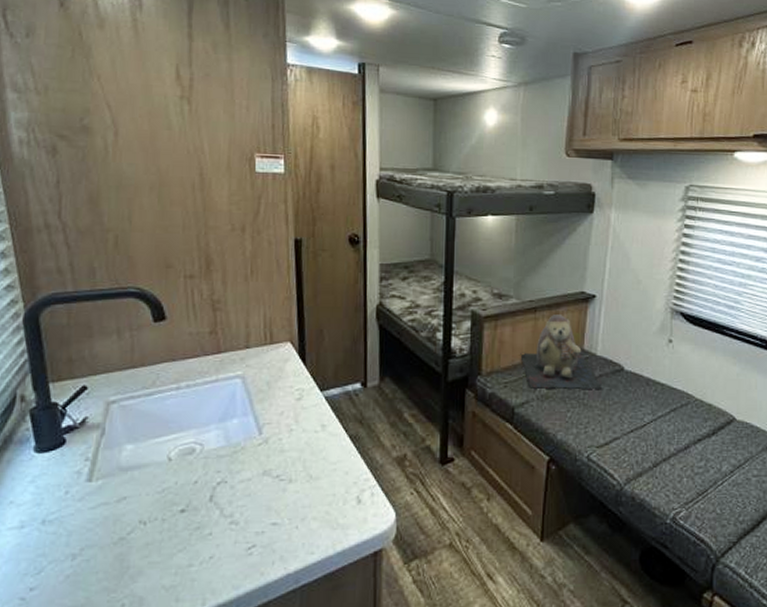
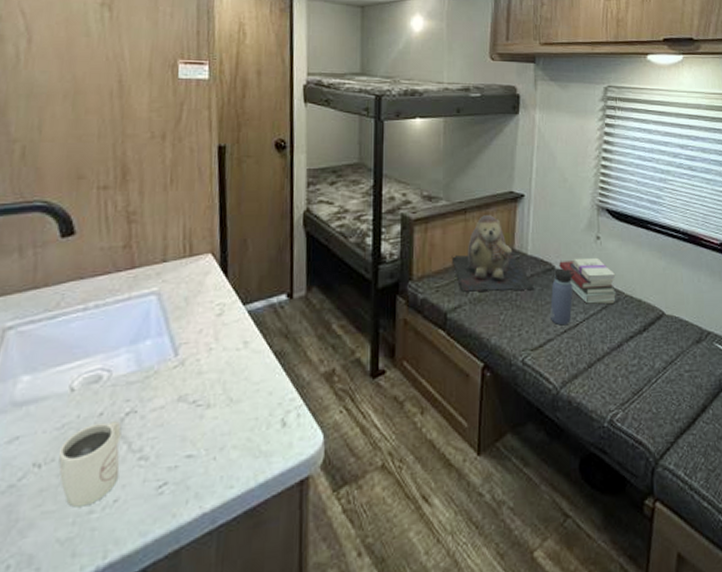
mug: none [161,489,214,560] -> present [59,421,122,508]
water bottle: none [616,370,645,425] -> present [549,268,575,326]
books: none [629,360,687,407] -> present [559,257,616,305]

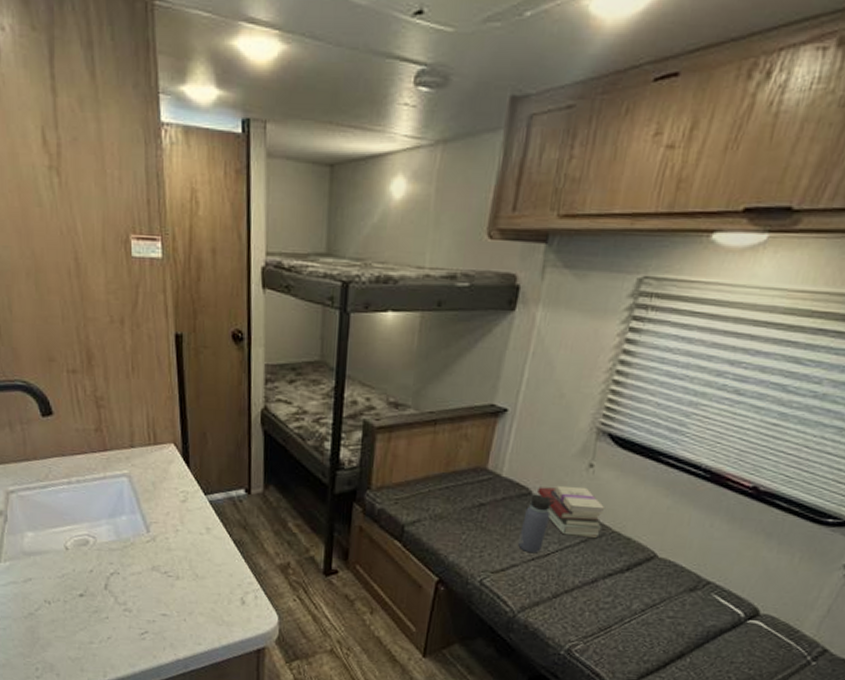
mug: present [59,421,122,508] -> none [63,577,109,638]
stuffed animal: present [451,215,535,292] -> none [414,429,505,513]

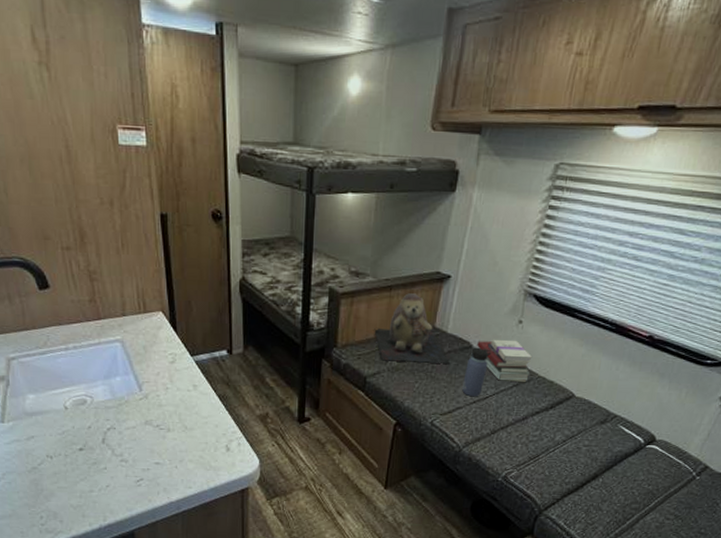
stuffed animal: none [414,429,505,513] -> present [374,293,451,364]

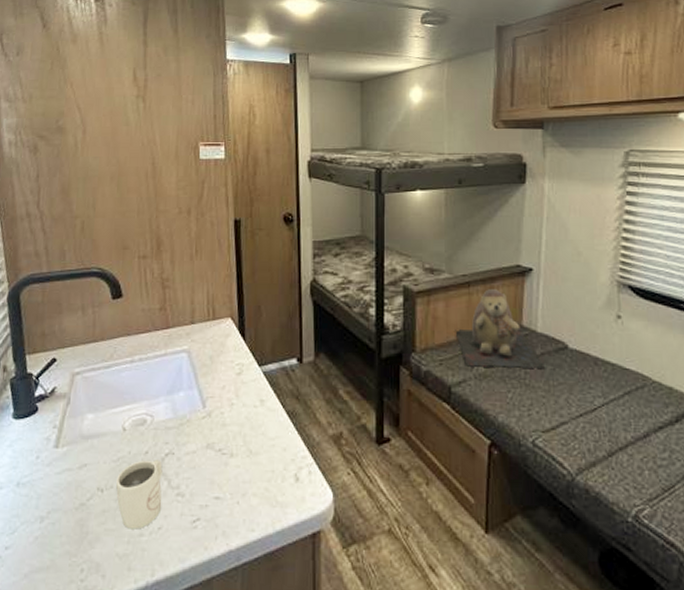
mug: none [64,433,107,487] -> present [116,459,163,530]
water bottle: present [461,347,492,397] -> none [562,348,592,409]
books: present [477,339,533,383] -> none [573,337,641,390]

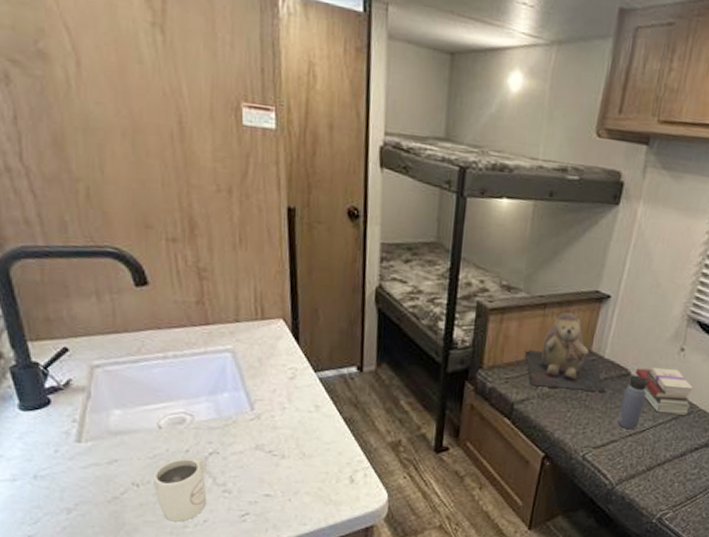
water bottle: none [562,348,592,409] -> present [617,375,651,430]
books: none [573,337,641,390] -> present [635,367,694,416]

